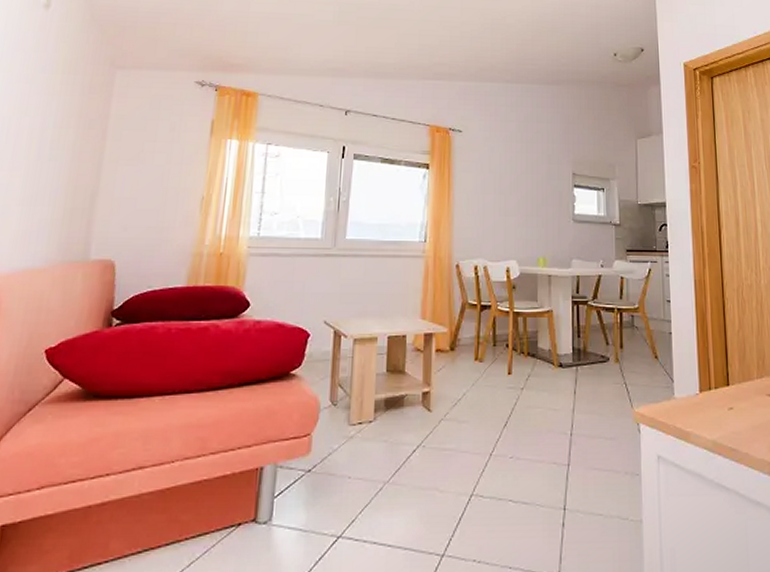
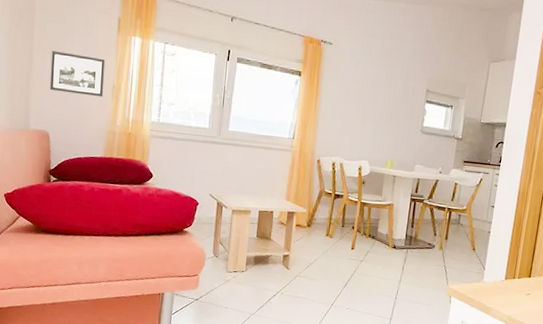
picture frame: none [120,162,194,213] -> present [49,50,106,98]

